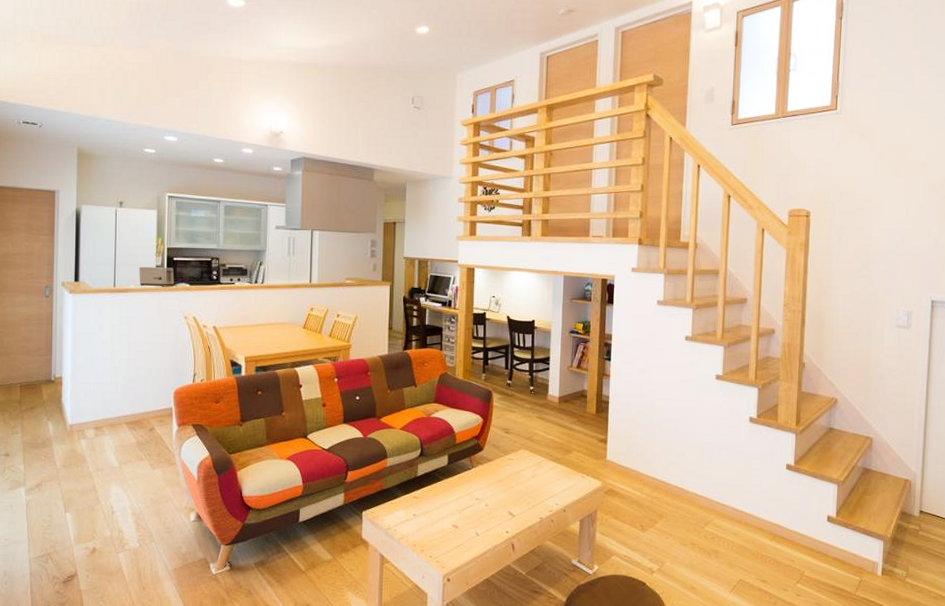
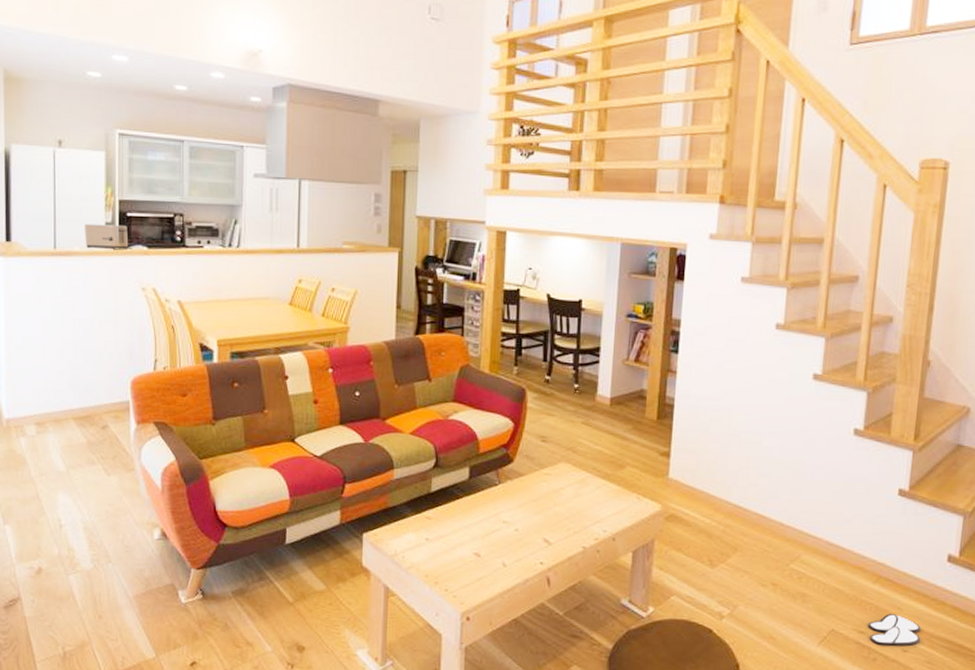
slippers: none [768,564,810,591] -> present [868,613,921,646]

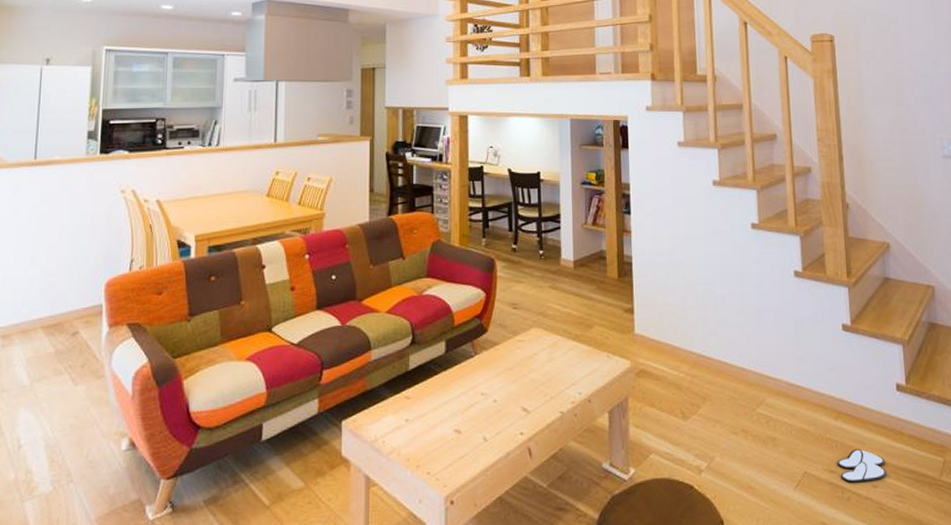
toaster: present [85,223,129,250] -> none [66,132,110,157]

